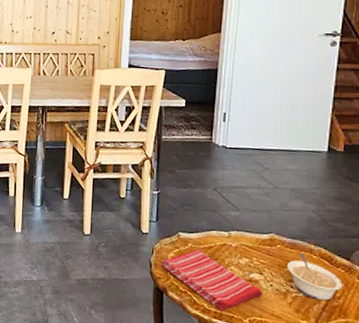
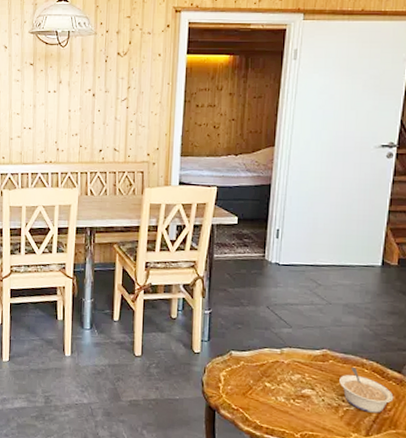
dish towel: present [161,249,263,312] -> none [213,367,315,427]

